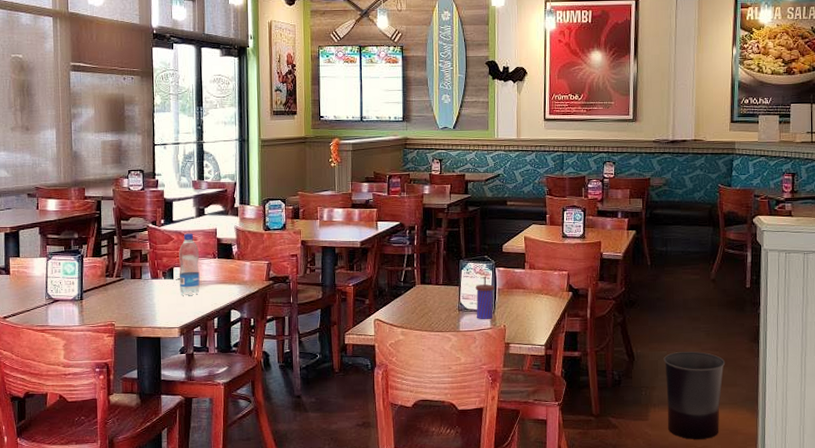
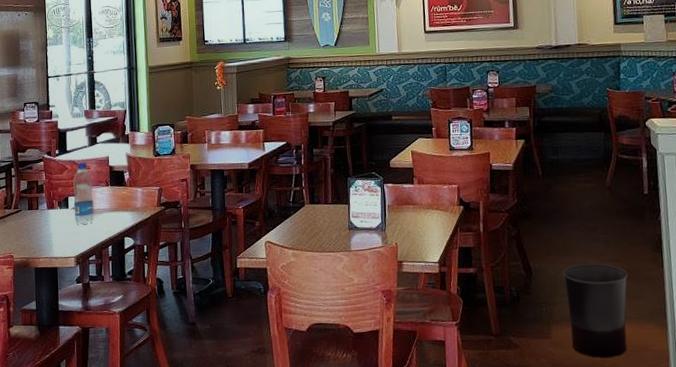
beverage cup: present [475,276,495,320] -> none [364,192,384,239]

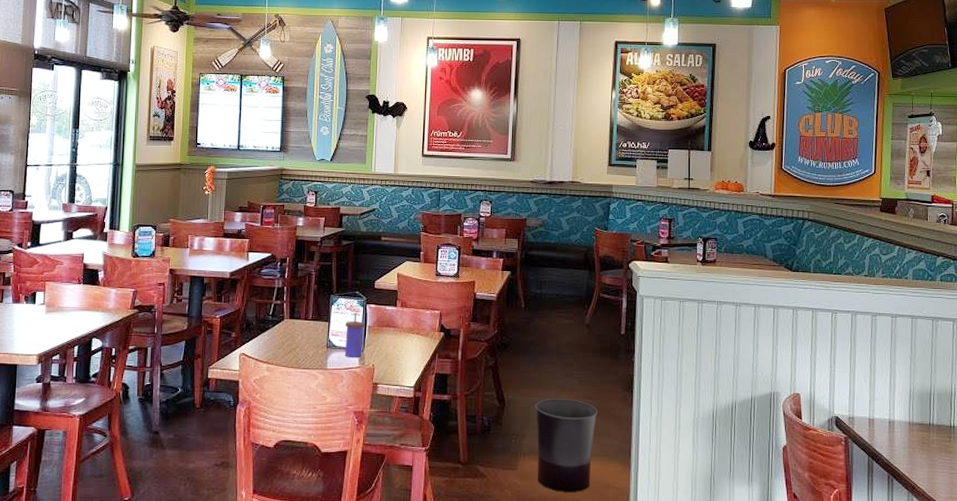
bottle: present [73,162,94,225] -> none [41,257,64,323]
beverage cup: none [364,192,384,239] -> present [344,312,365,358]

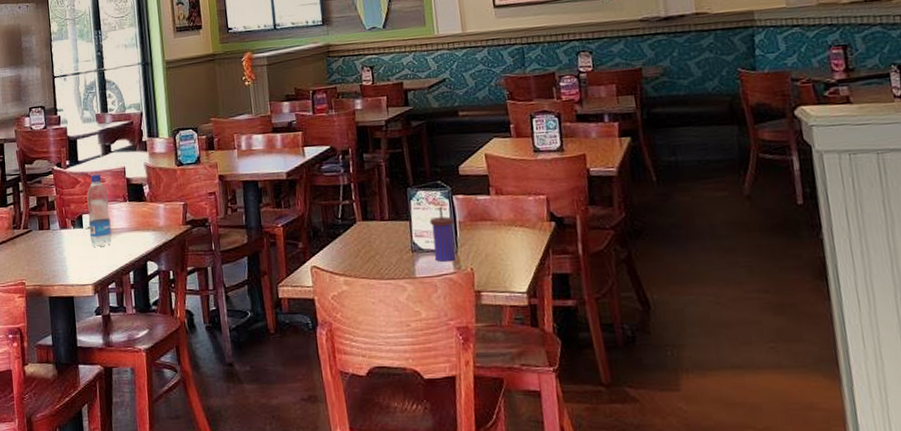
bottle: none [41,257,64,323] -> present [87,174,112,247]
waste bin: present [535,399,597,492] -> none [691,295,786,417]

